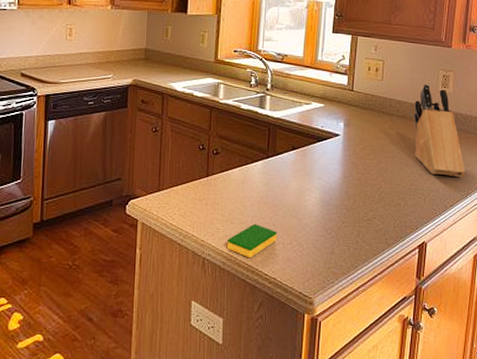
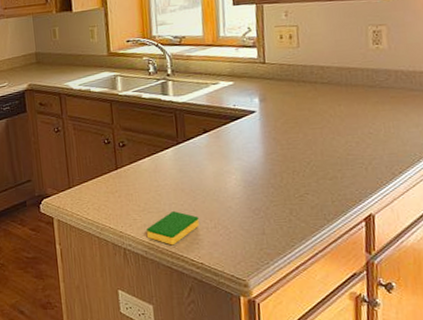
knife block: present [413,84,465,177] -> none [341,43,414,141]

